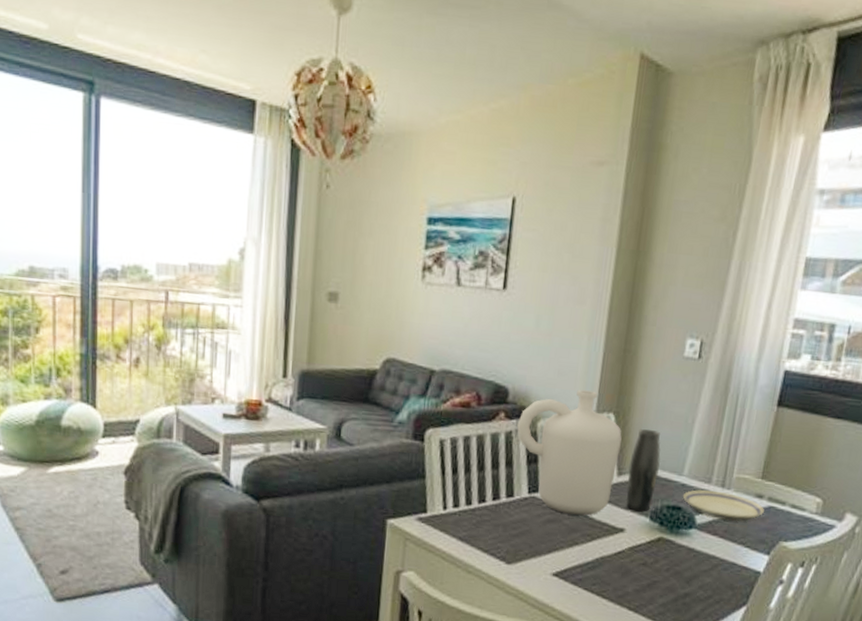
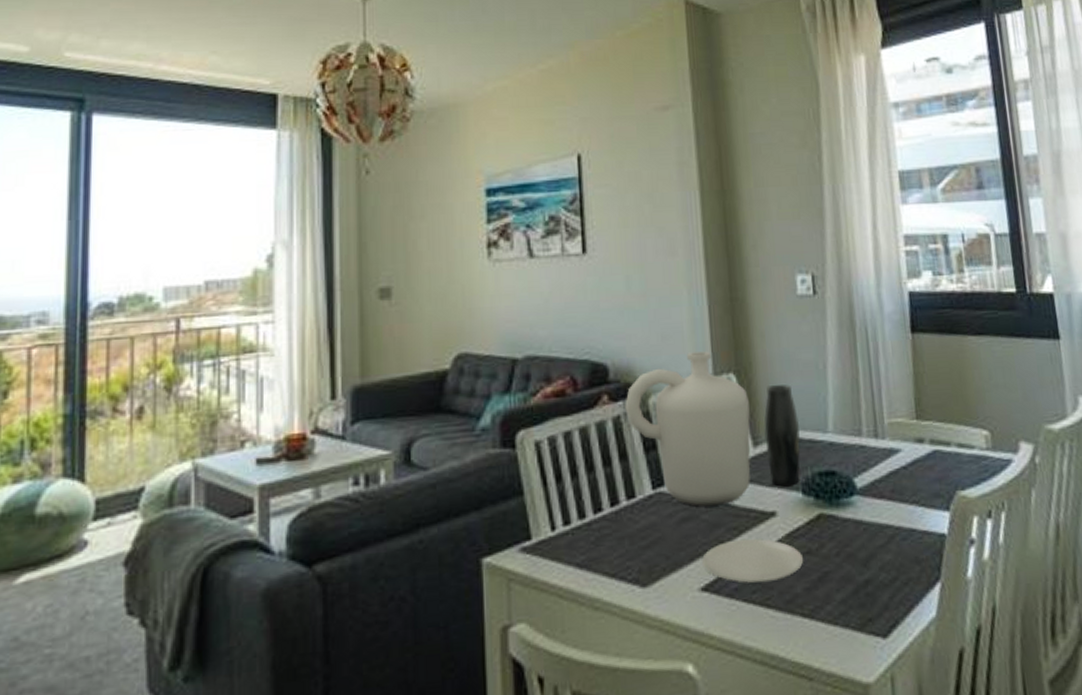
plate: none [557,543,640,580] -> present [702,538,804,584]
plate: present [682,489,765,522] -> none [833,443,930,478]

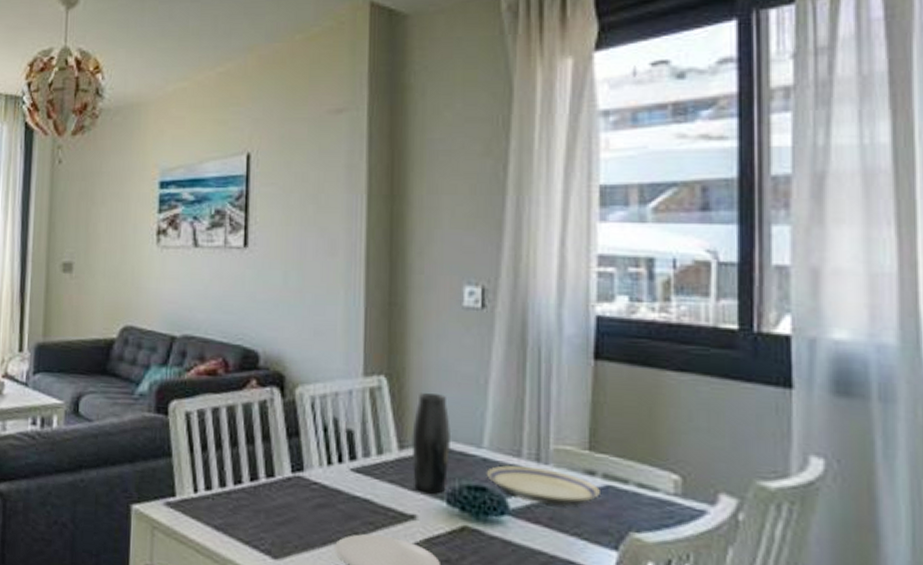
water jug: present [625,351,751,507] -> none [272,350,400,500]
plate: none [833,443,930,478] -> present [486,464,600,506]

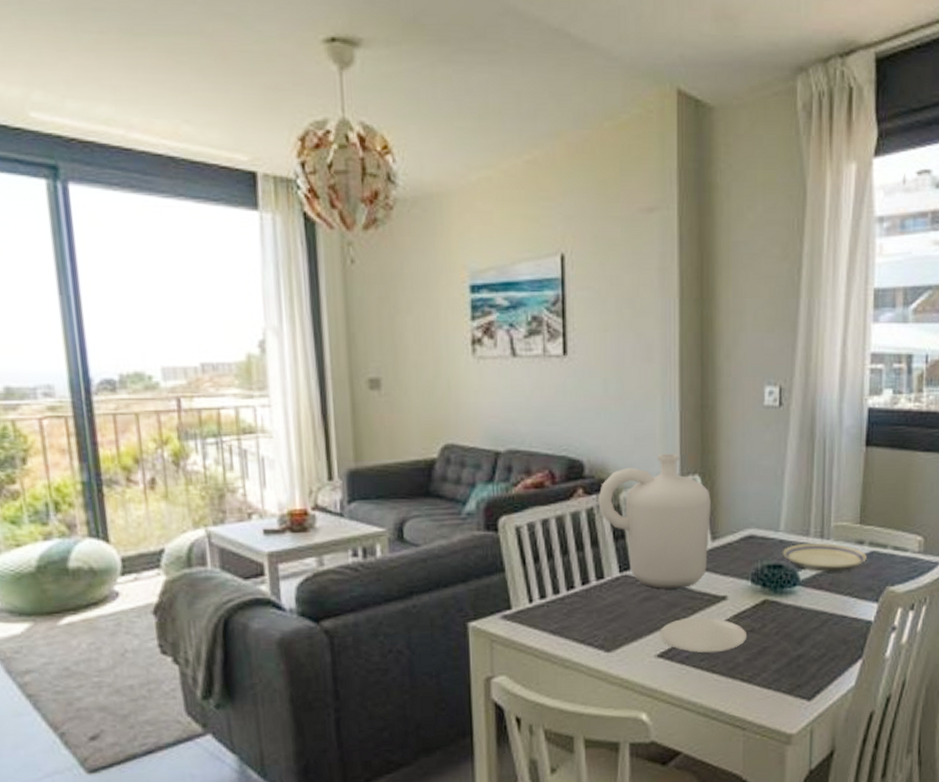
water jug: none [272,350,400,500] -> present [598,454,712,590]
vase: present [411,392,452,494] -> none [722,486,755,576]

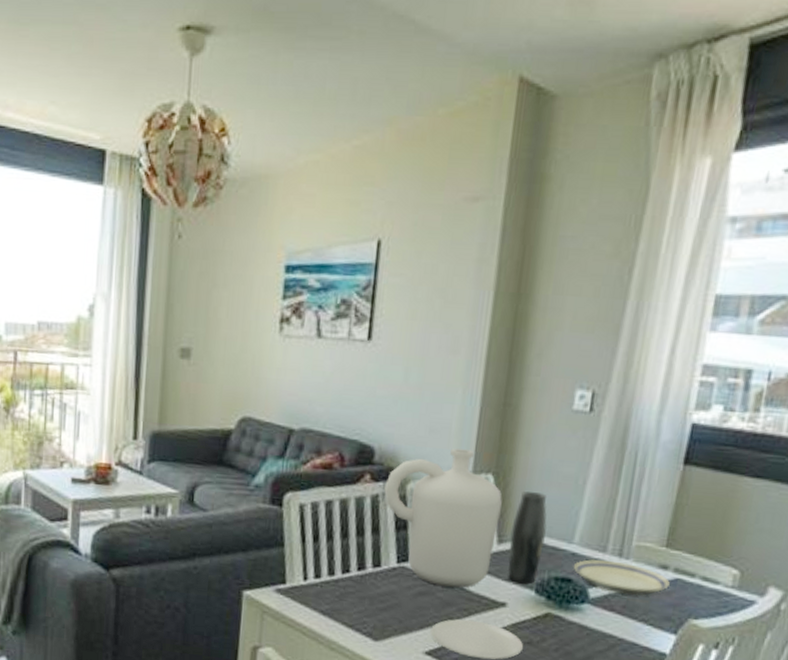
vase: none [722,486,755,576] -> present [507,491,548,584]

